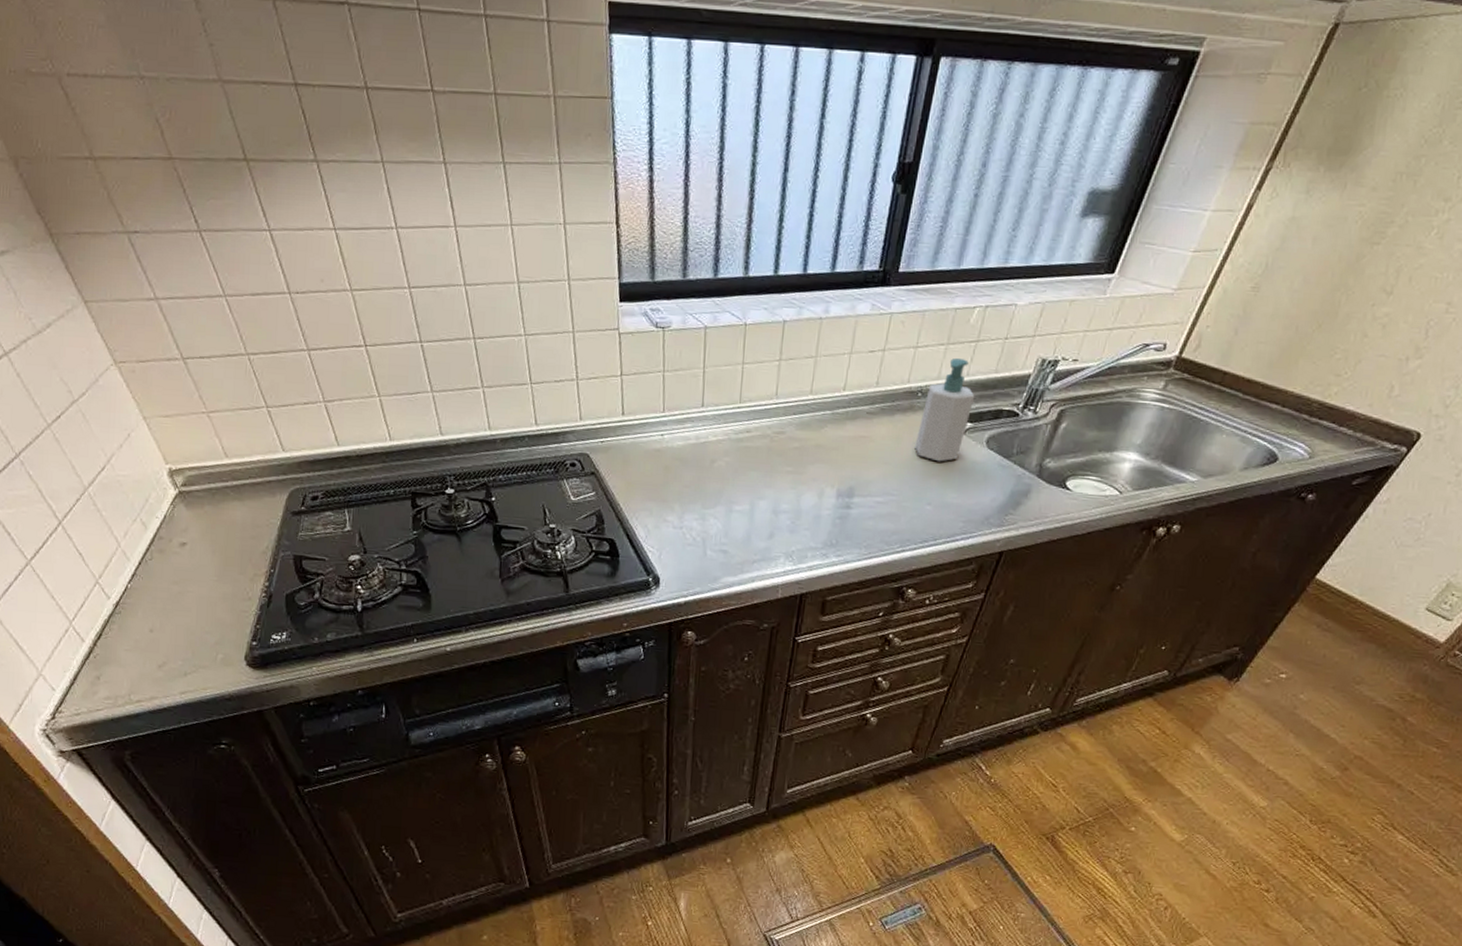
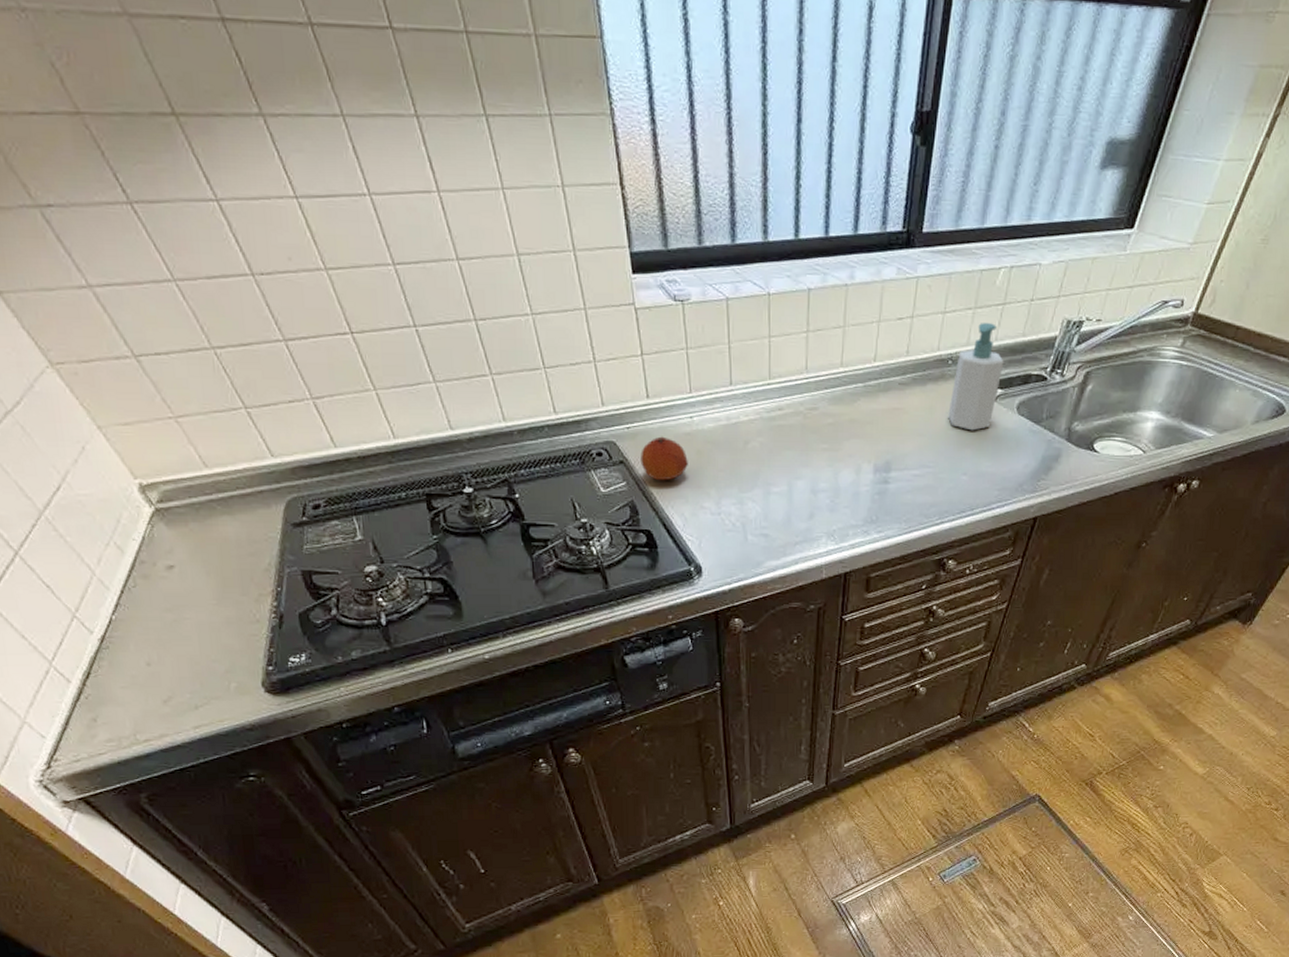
fruit: none [611,451,656,494] -> present [641,436,688,481]

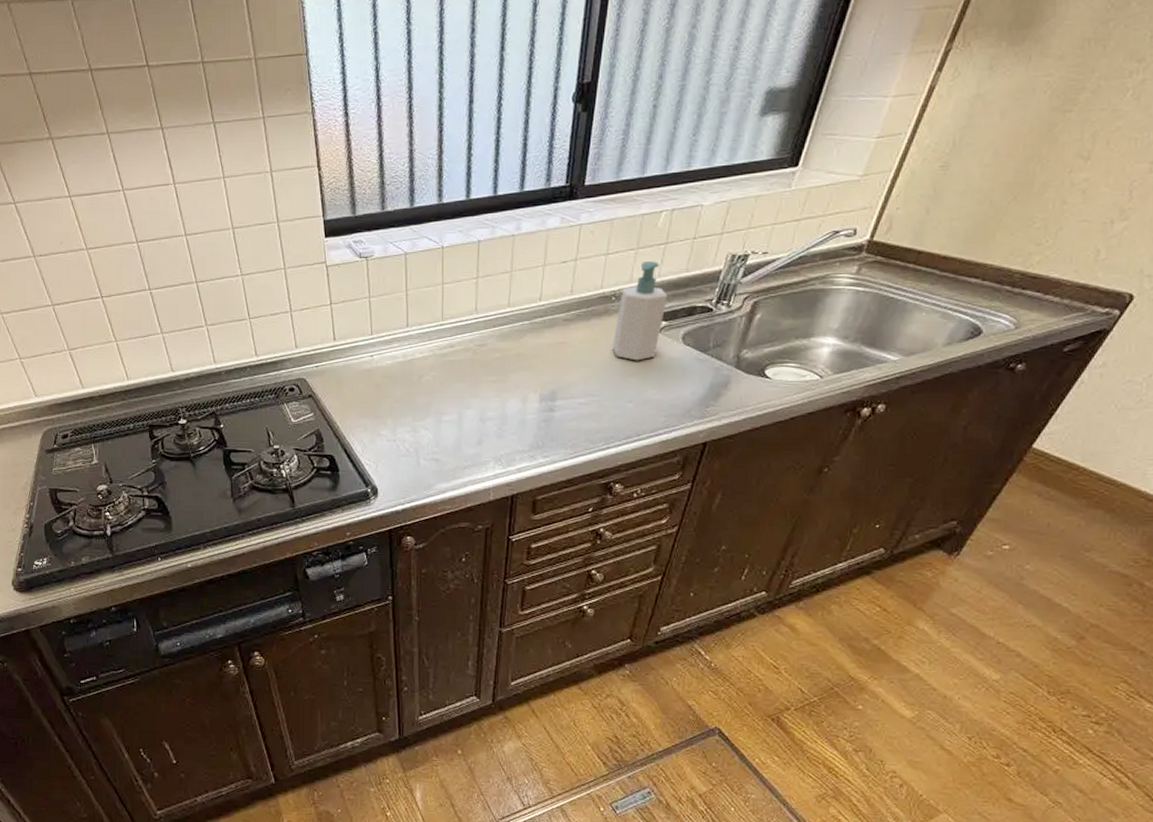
fruit: present [641,436,688,481] -> none [327,373,368,412]

